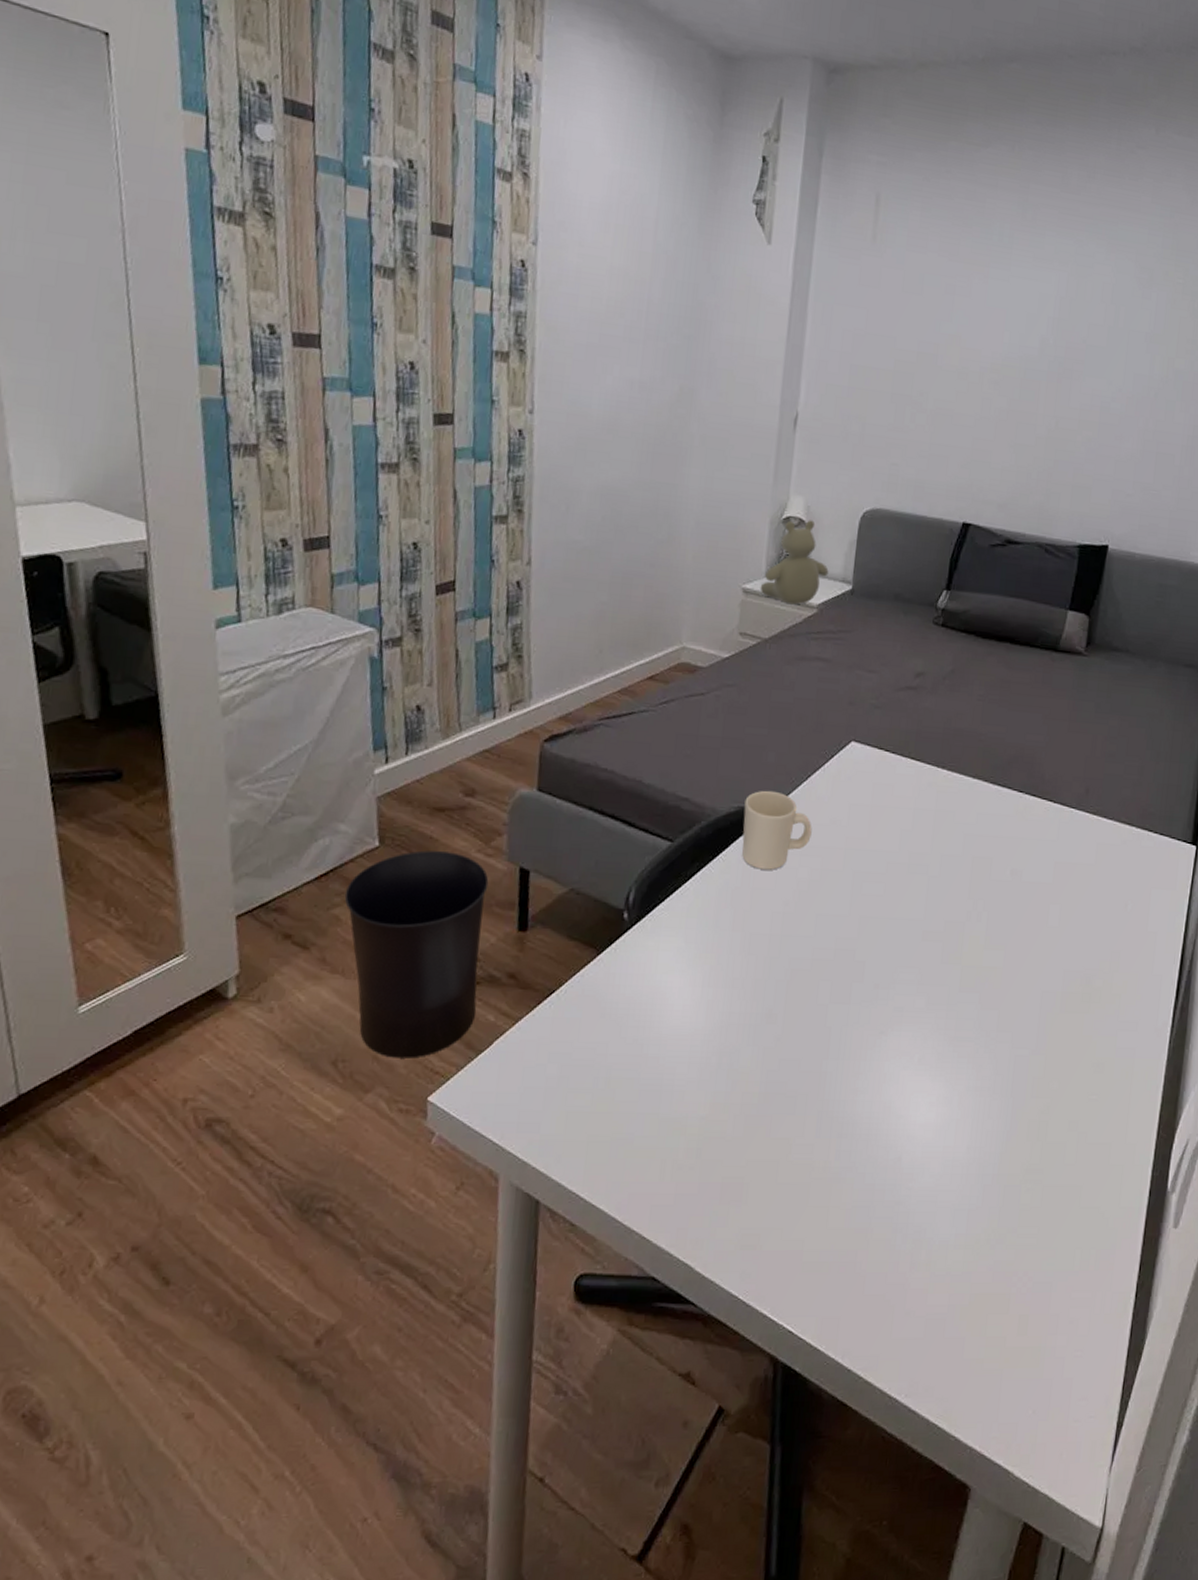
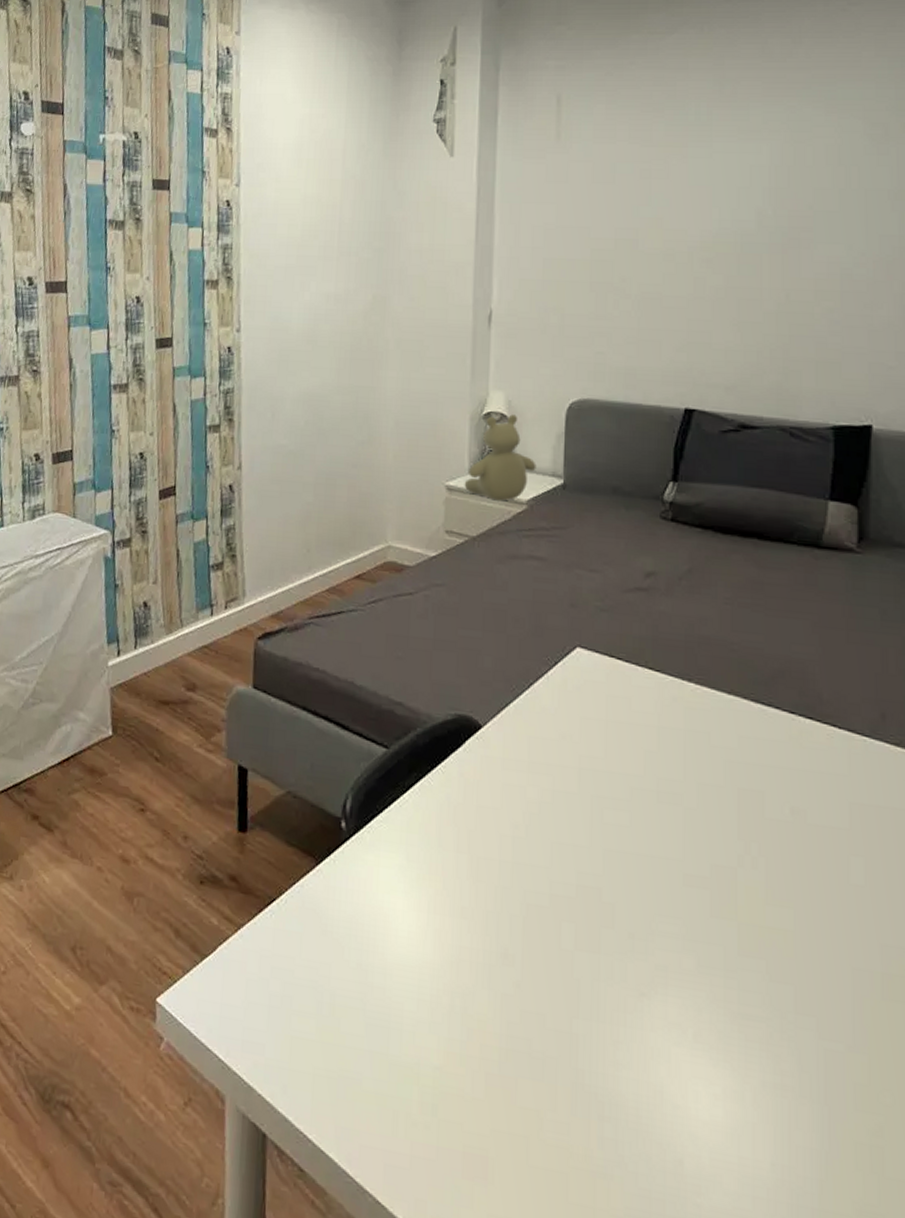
waste bin: present [344,850,489,1058] -> none [82,742,210,955]
mug: present [742,790,812,870] -> none [461,697,539,787]

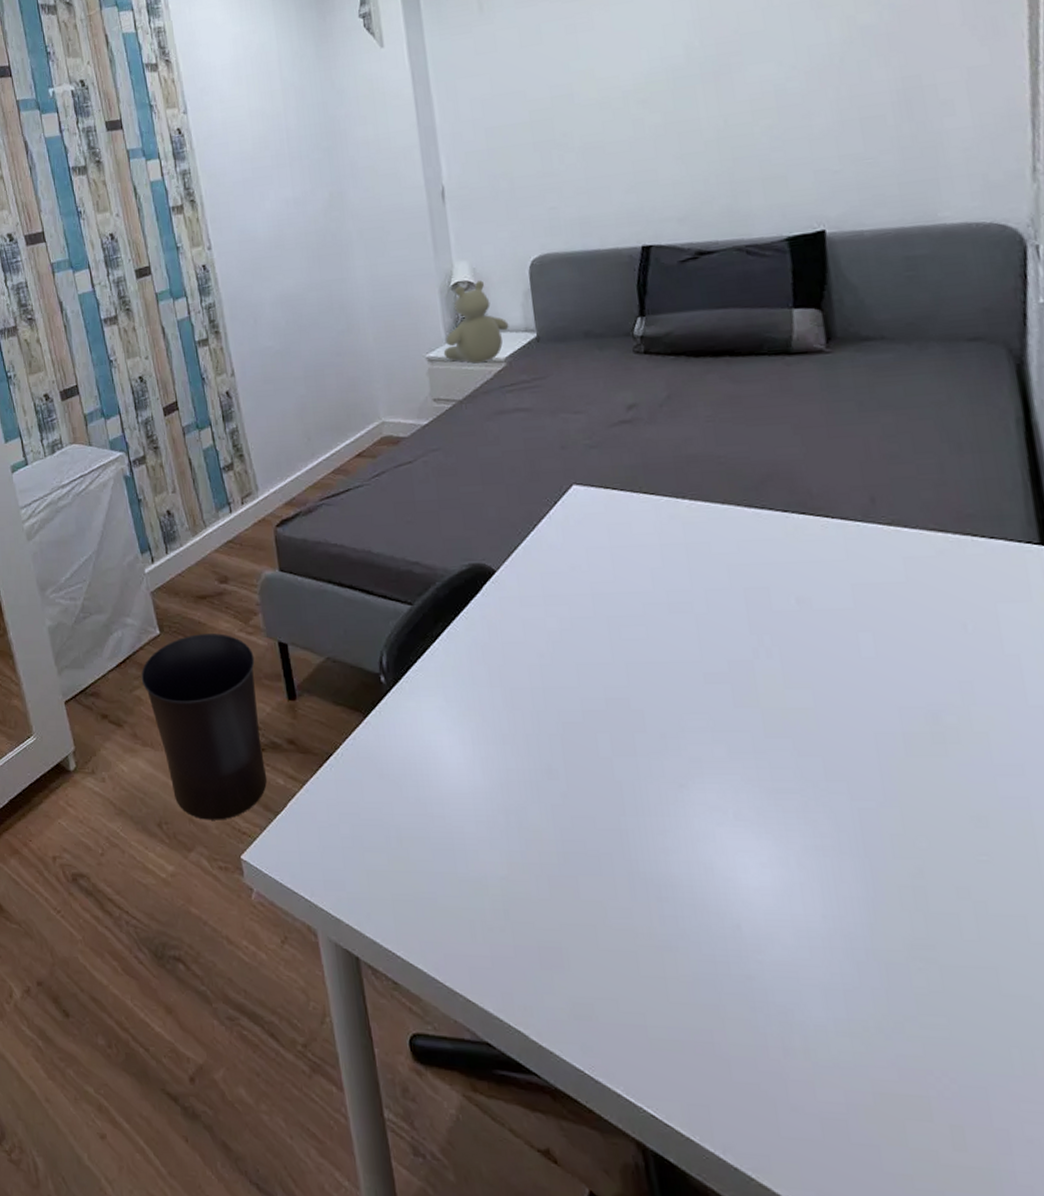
waste bin: none [82,742,210,955] -> present [141,633,267,820]

